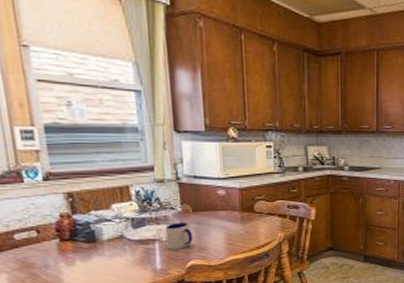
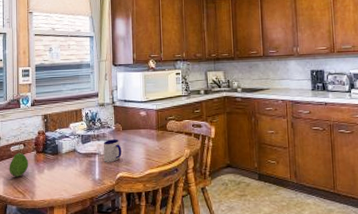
fruit: none [14,241,49,272] -> present [9,152,29,177]

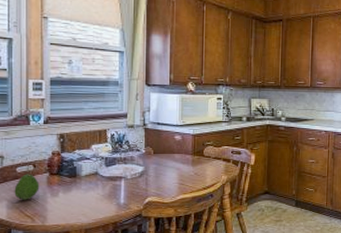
mug: present [103,139,122,162] -> none [130,163,152,186]

